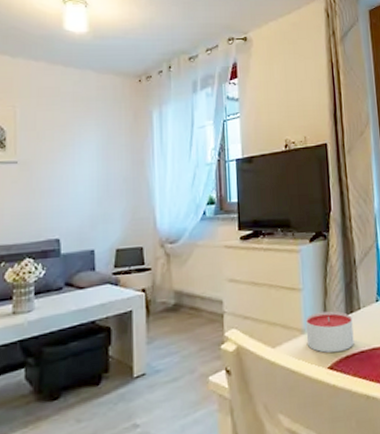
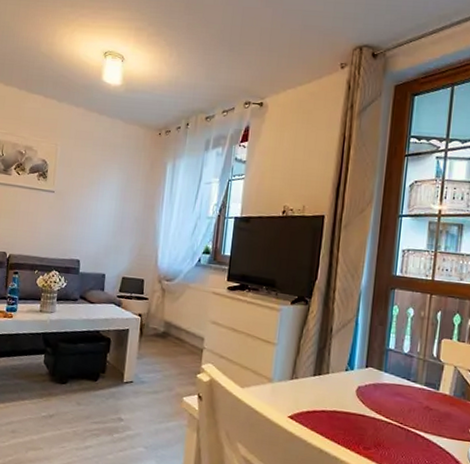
candle: present [305,311,354,353] -> none [272,367,320,406]

